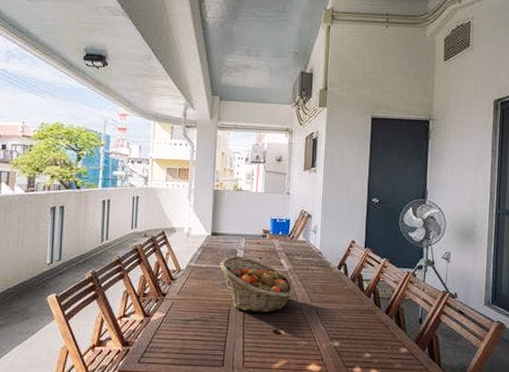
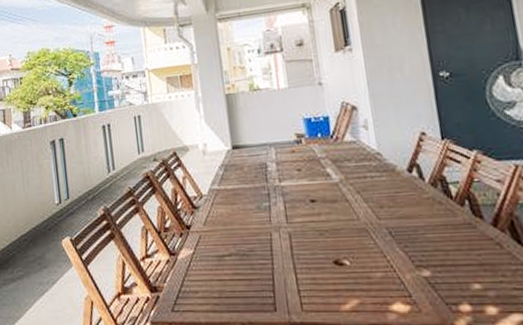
fruit basket: present [219,256,294,313] -> none [248,170,353,240]

